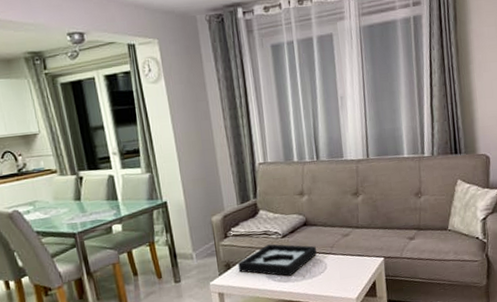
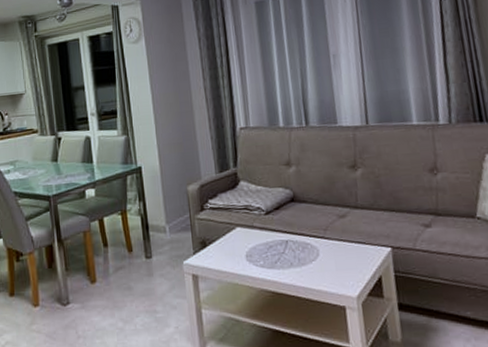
decorative tray: present [237,244,317,276] -> none [214,221,307,261]

